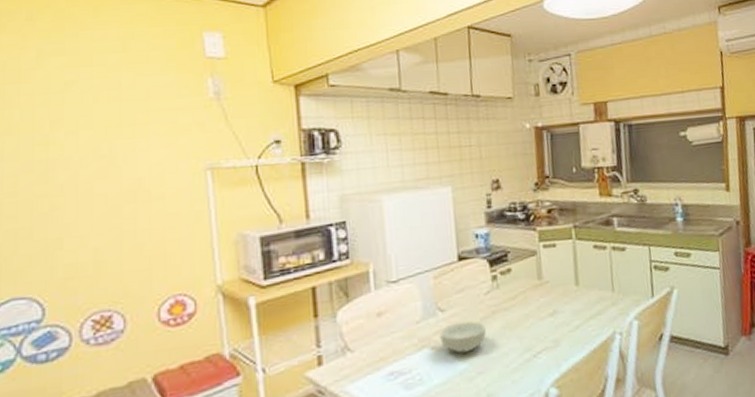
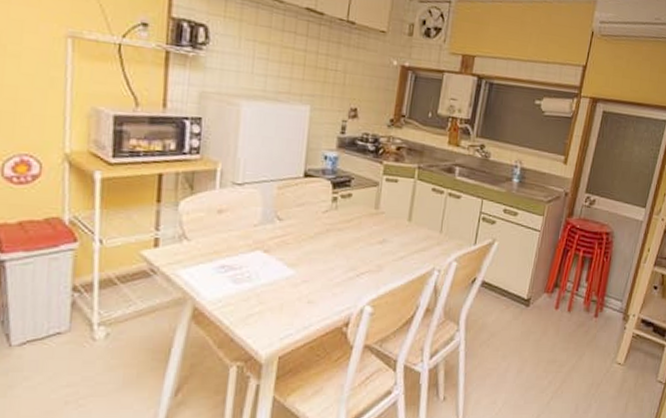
cereal bowl: present [439,321,486,354] -> none [274,233,318,261]

